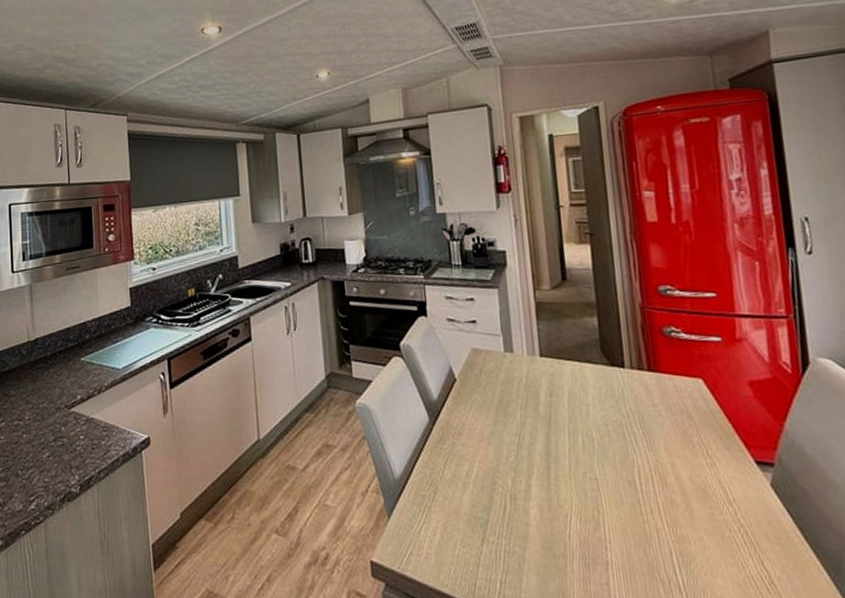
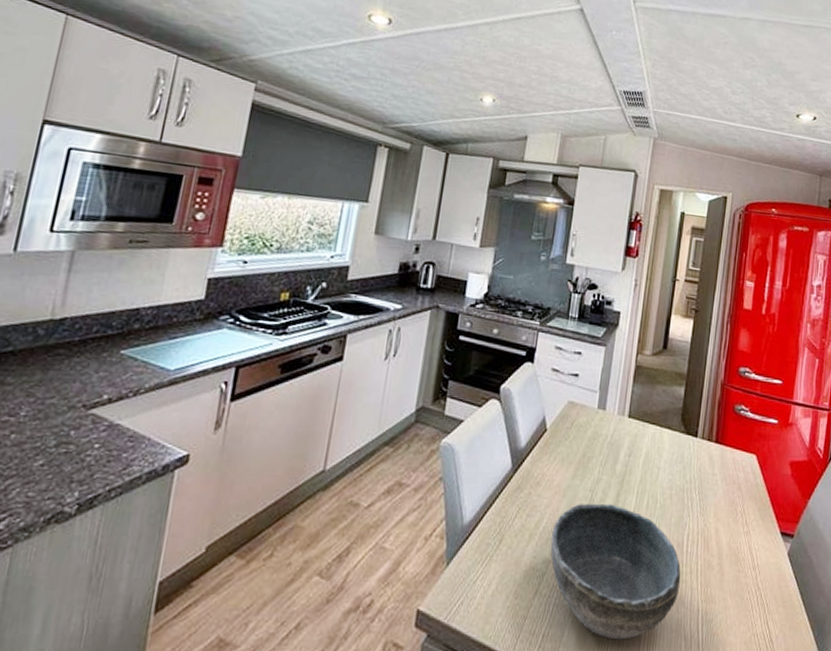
bowl: none [485,446,643,585] -> present [550,503,681,640]

